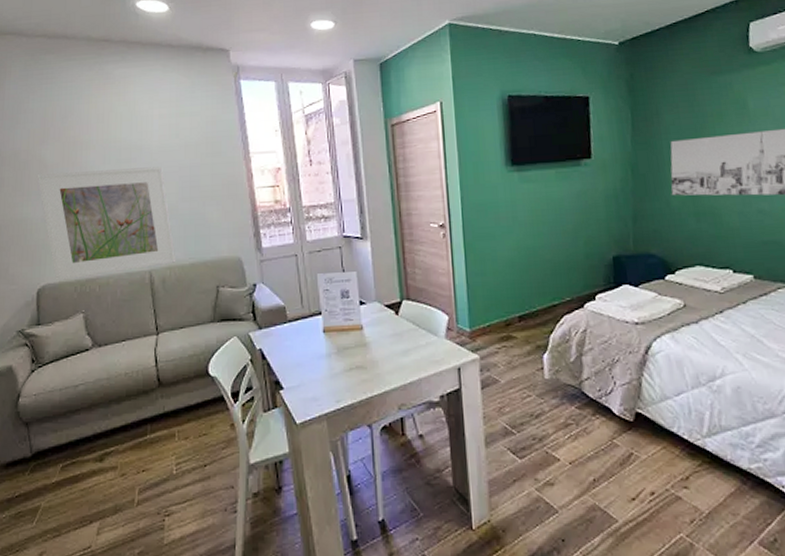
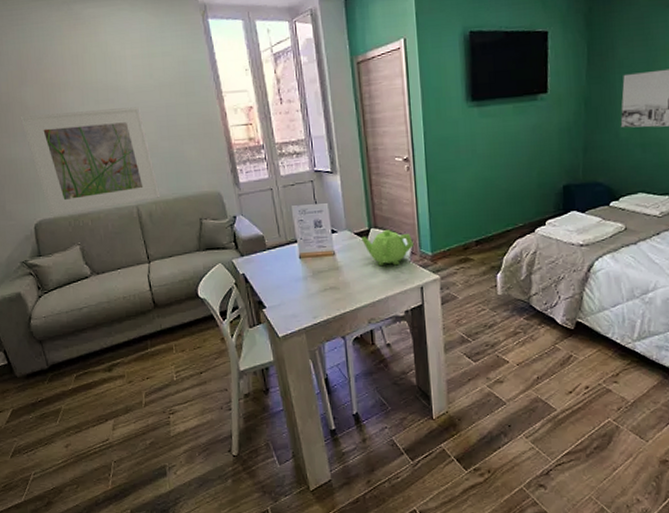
teapot: none [393,301,451,343] -> present [362,229,415,266]

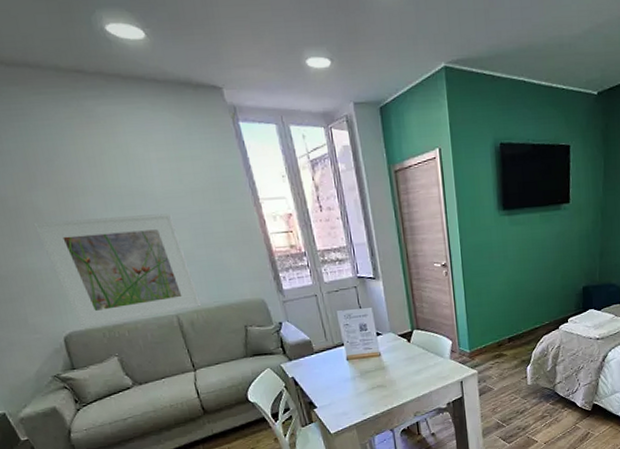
teapot: present [362,229,415,266] -> none [405,330,454,364]

